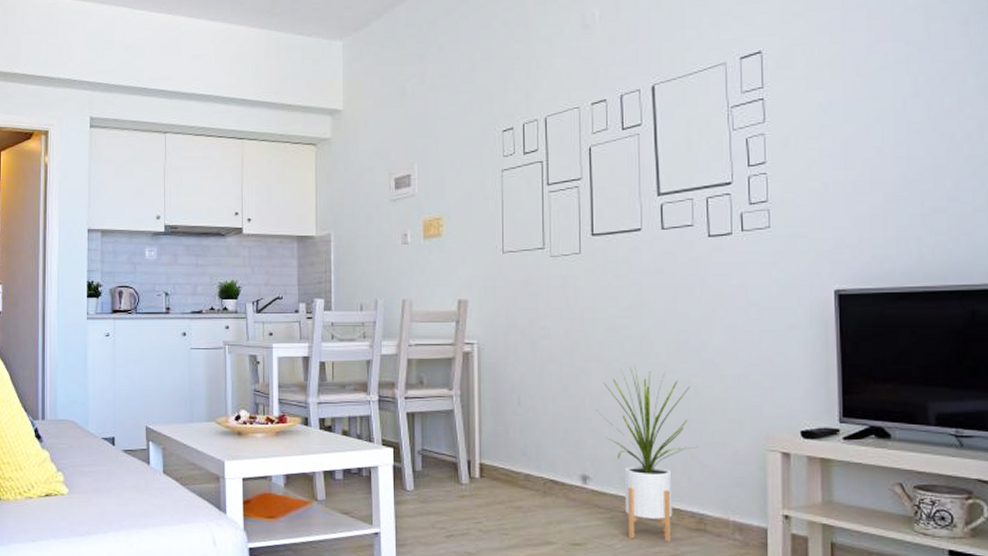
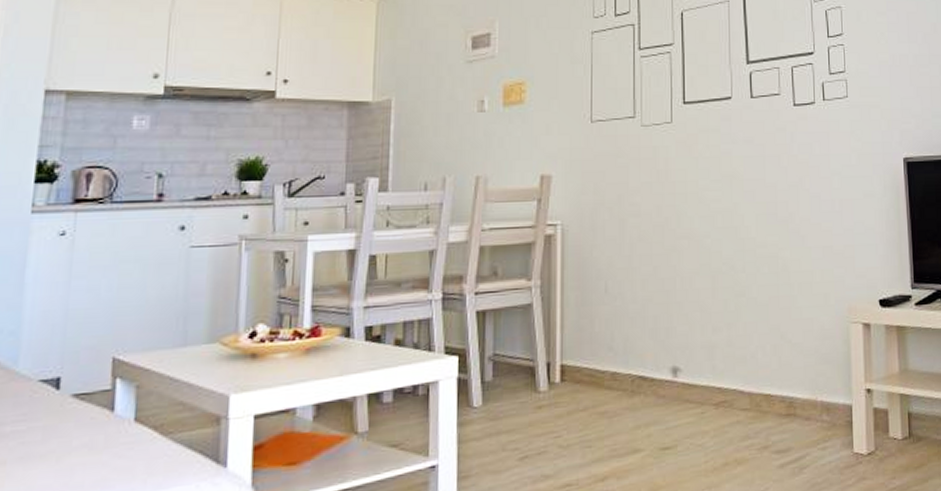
house plant: present [596,364,698,542] -> none [687,240,787,434]

